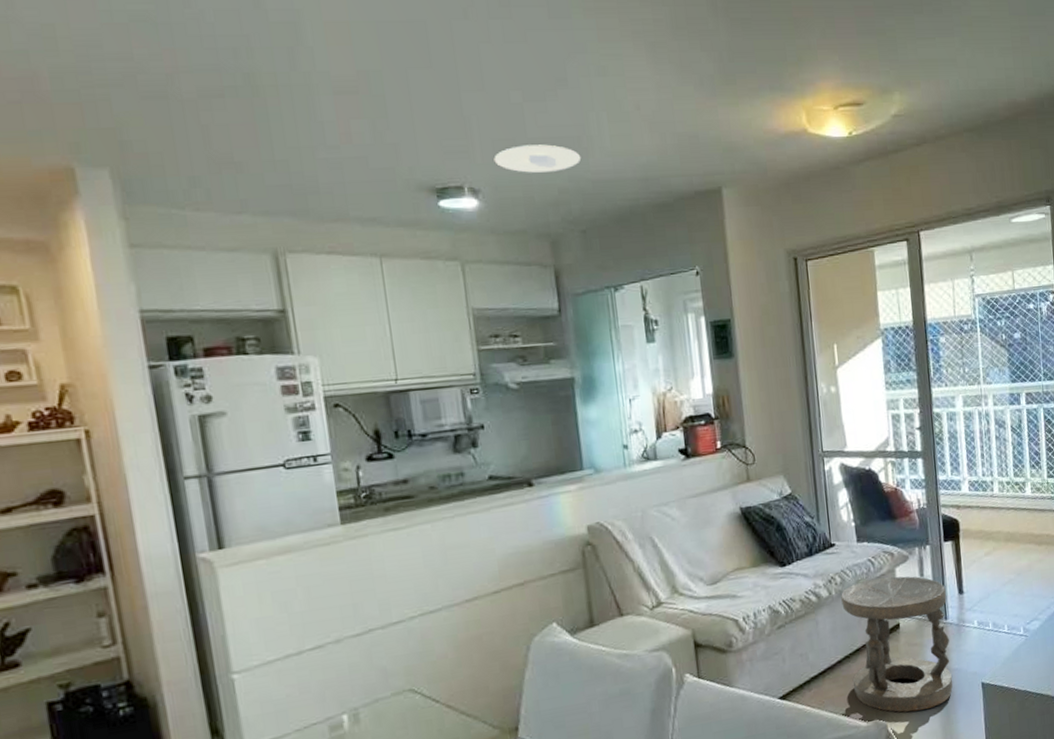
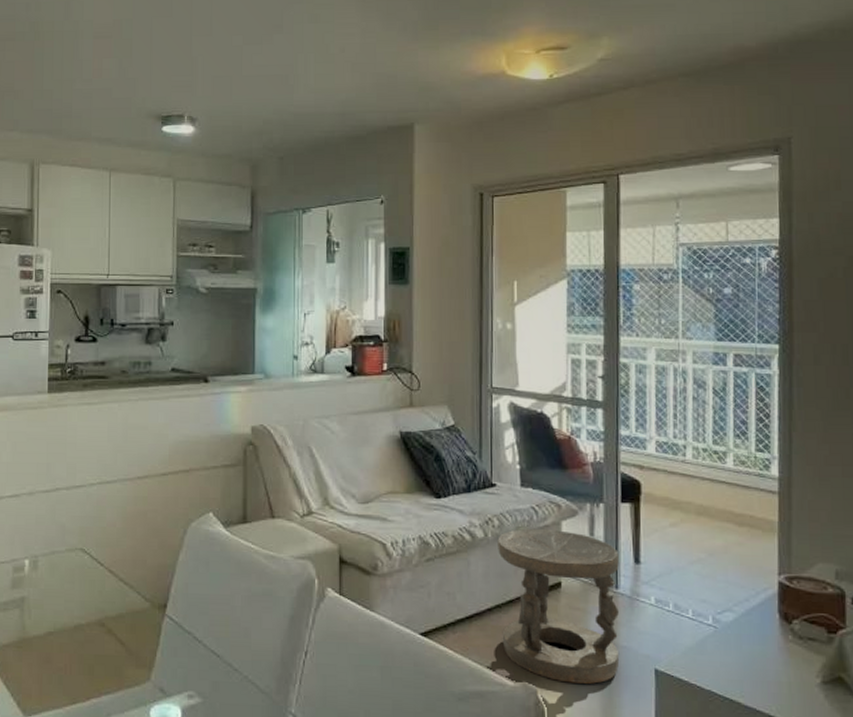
recessed light: present [493,144,582,173] -> none [212,81,287,105]

